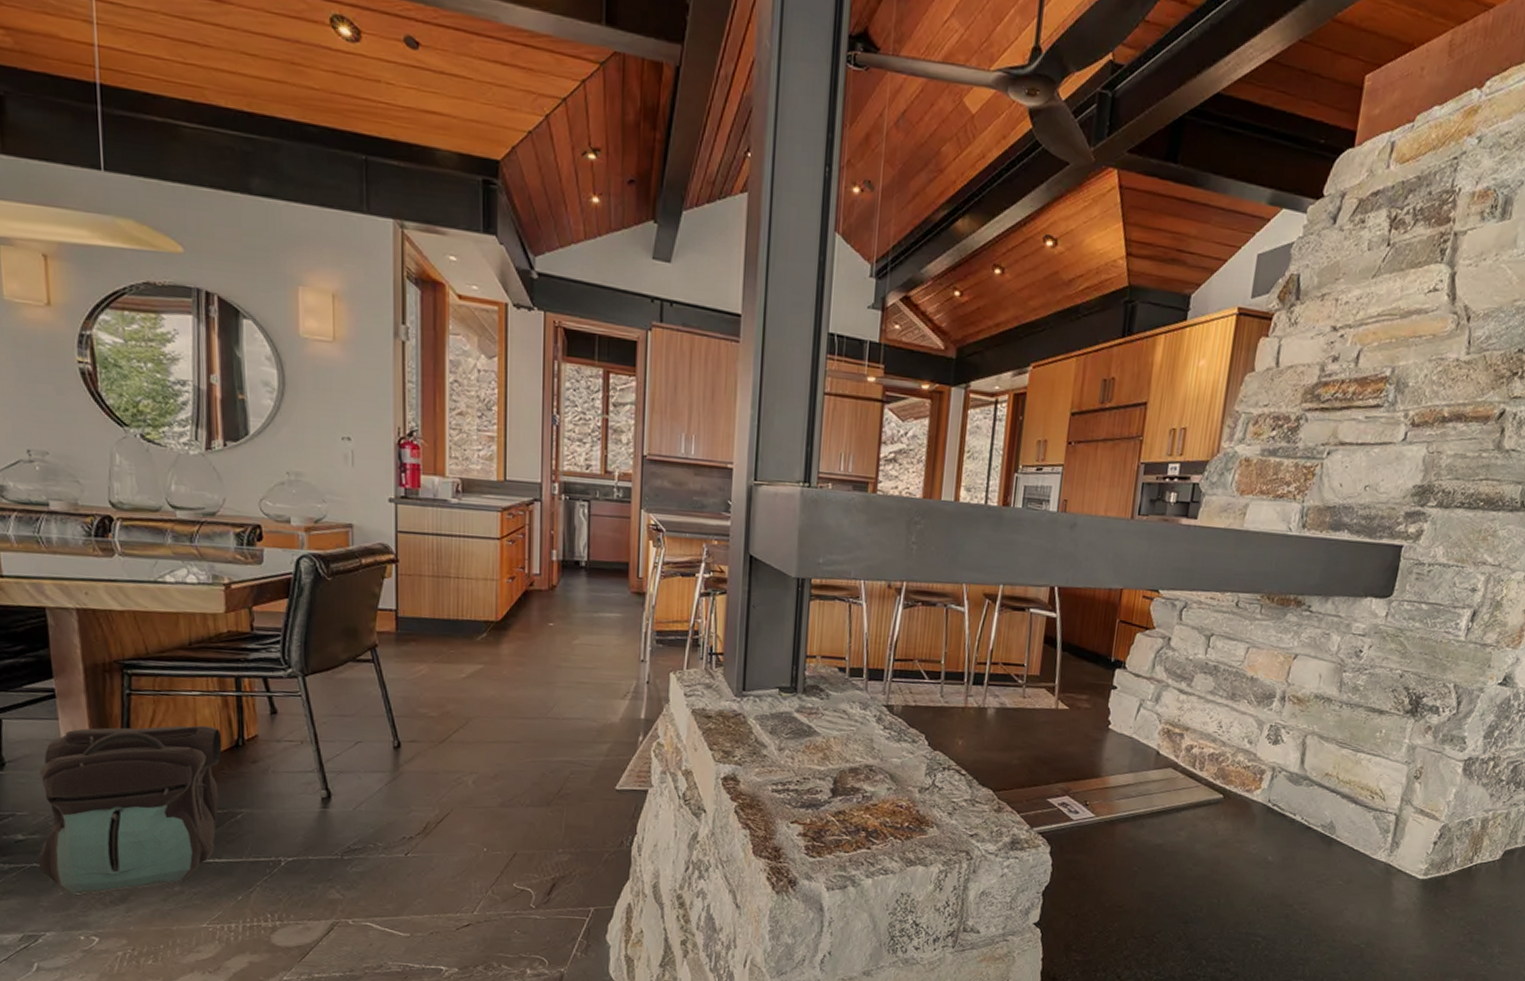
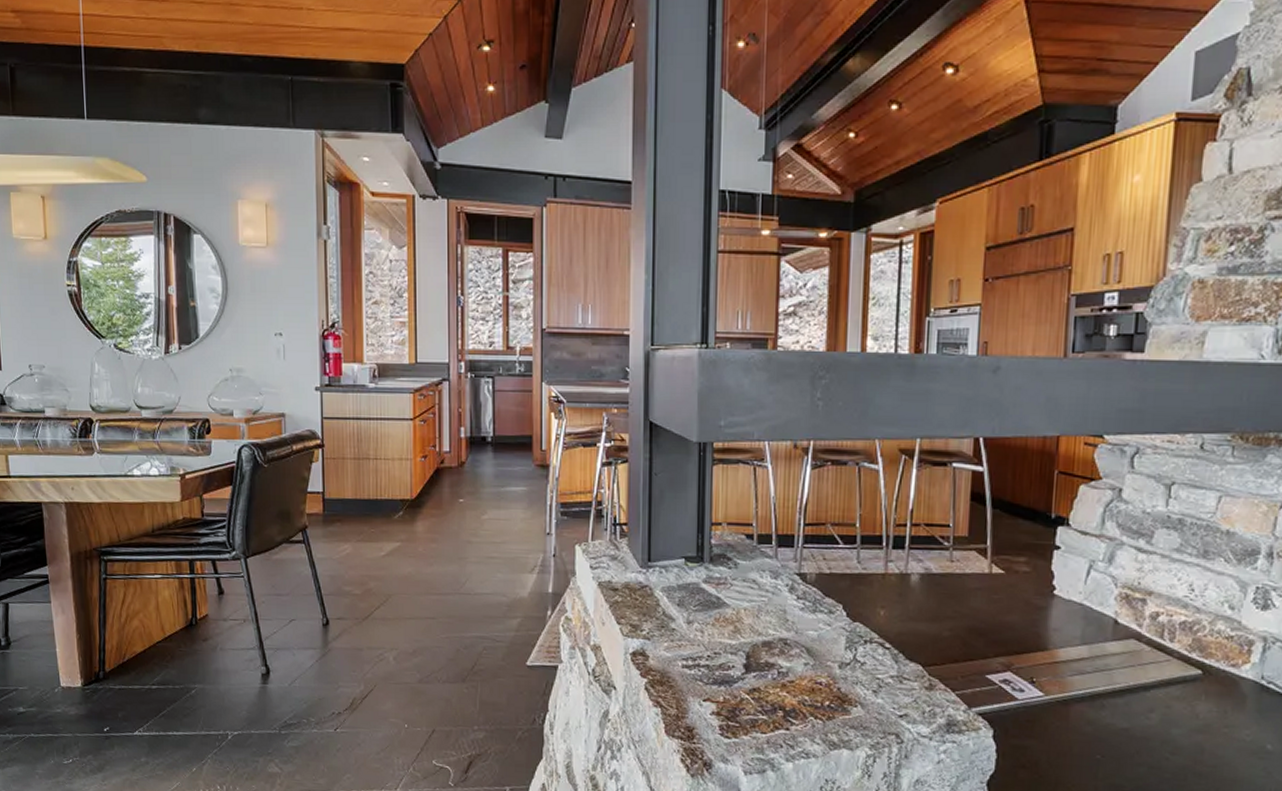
backpack: present [37,725,223,895] -> none [34,606,179,764]

